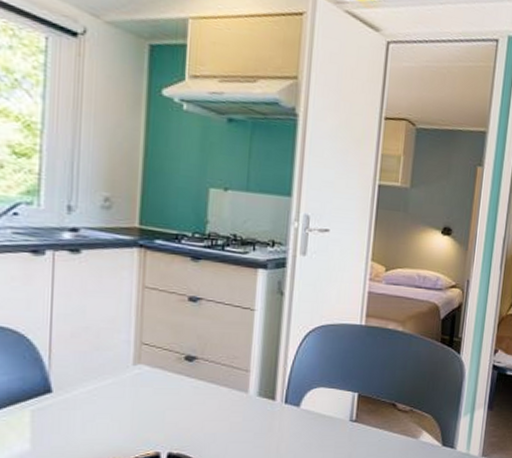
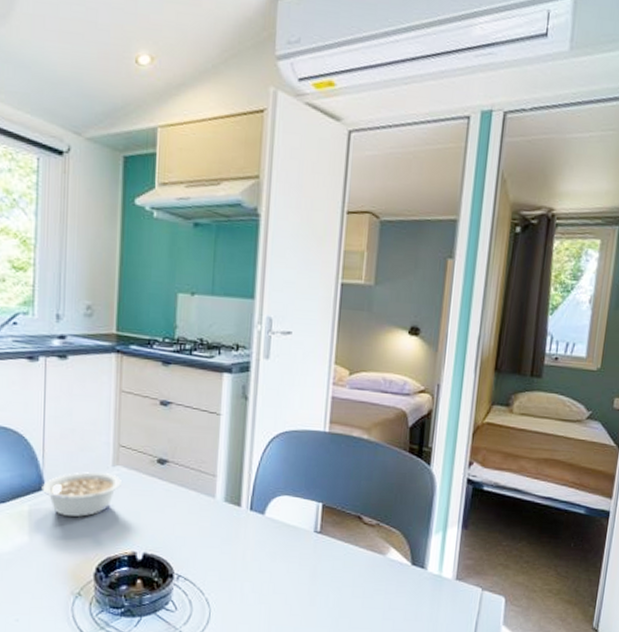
legume: none [47,372,144,419] -> present [41,472,121,517]

